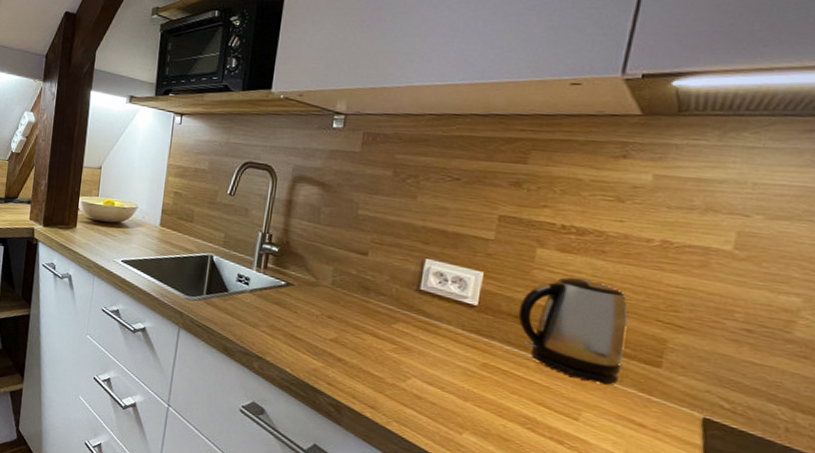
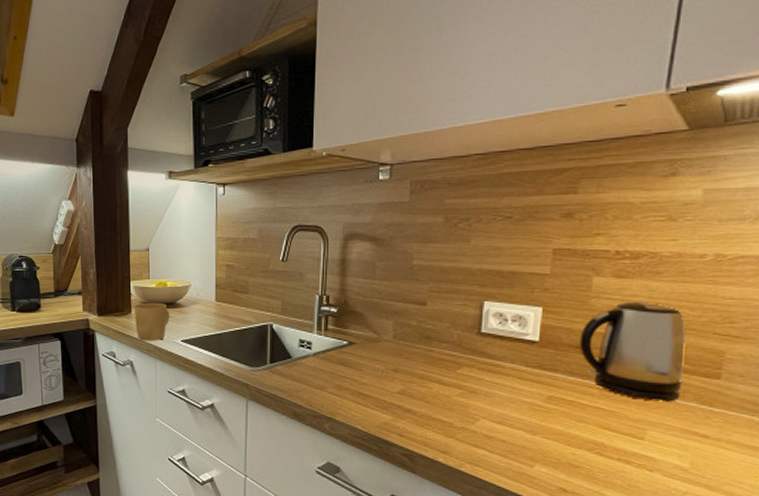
mug: none [78,219,113,259] -> present [135,302,169,341]

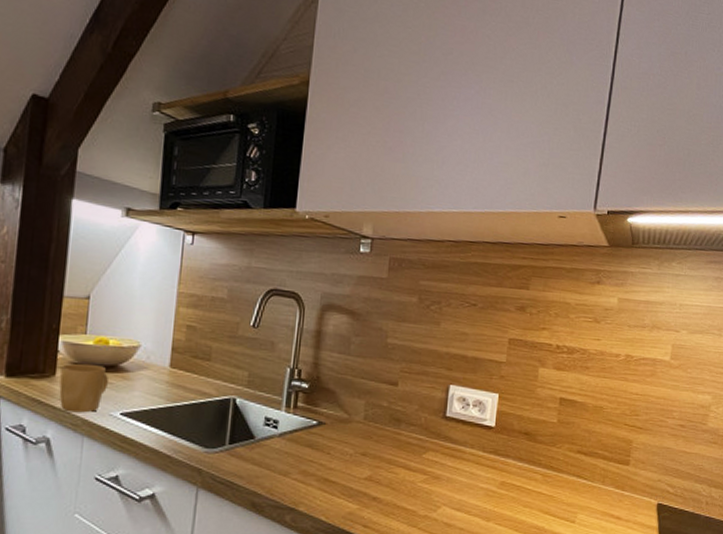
kettle: present [579,301,686,402] -> none [527,392,606,487]

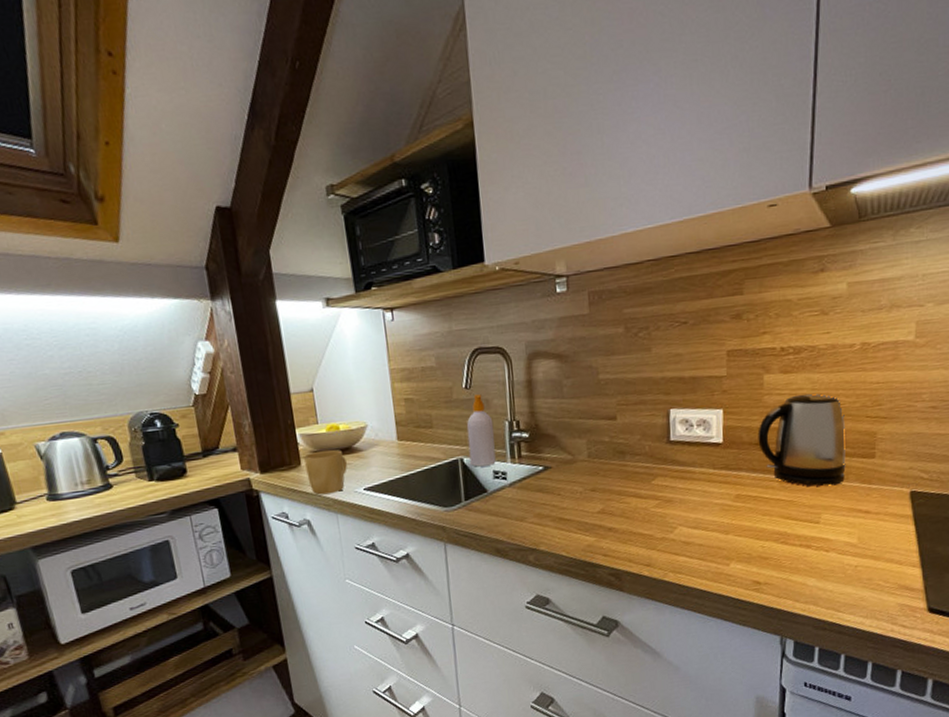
soap bottle: none [242,335,275,411] -> present [466,394,496,467]
kettle: none [527,392,606,487] -> present [758,393,846,487]

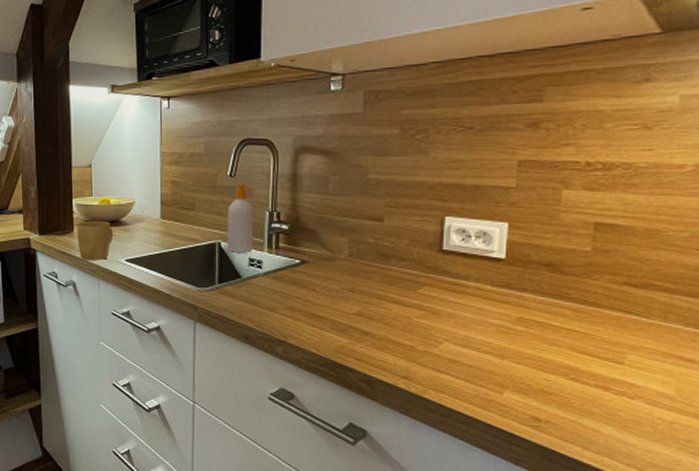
kettle: present [758,393,846,487] -> none [549,215,666,324]

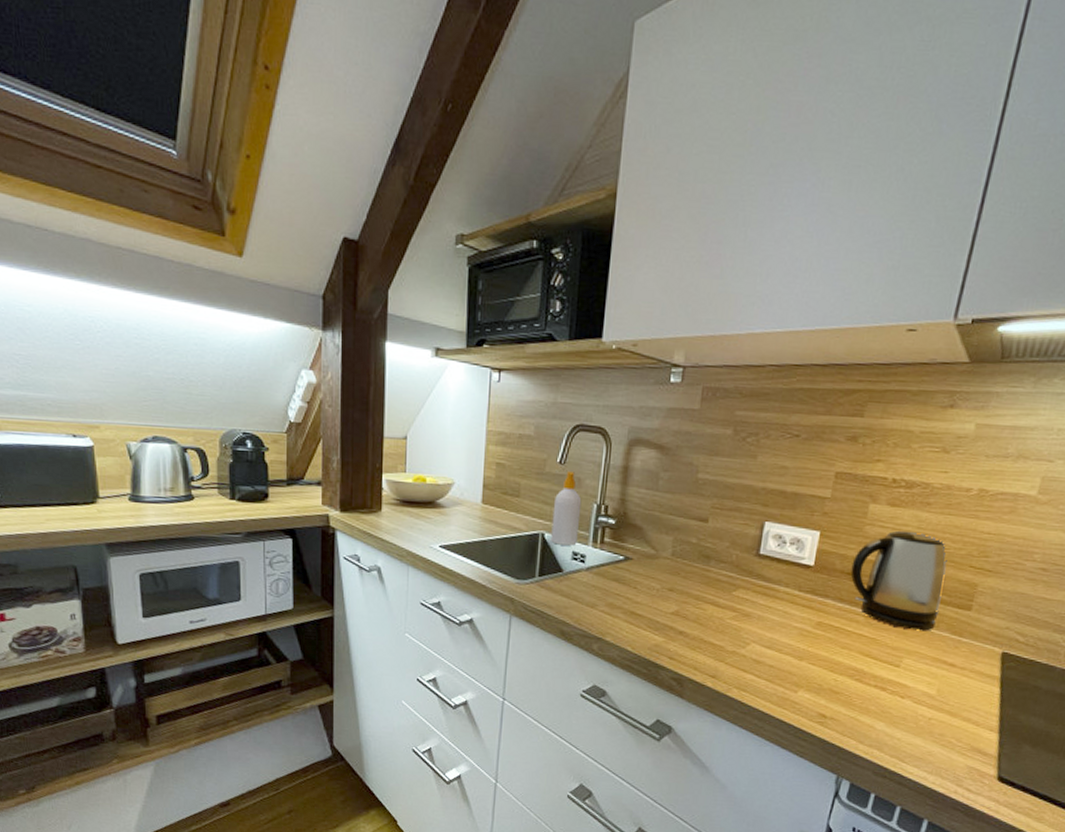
mug: present [77,220,113,261] -> none [385,499,427,545]
kettle: none [549,215,666,324] -> present [850,531,947,631]

